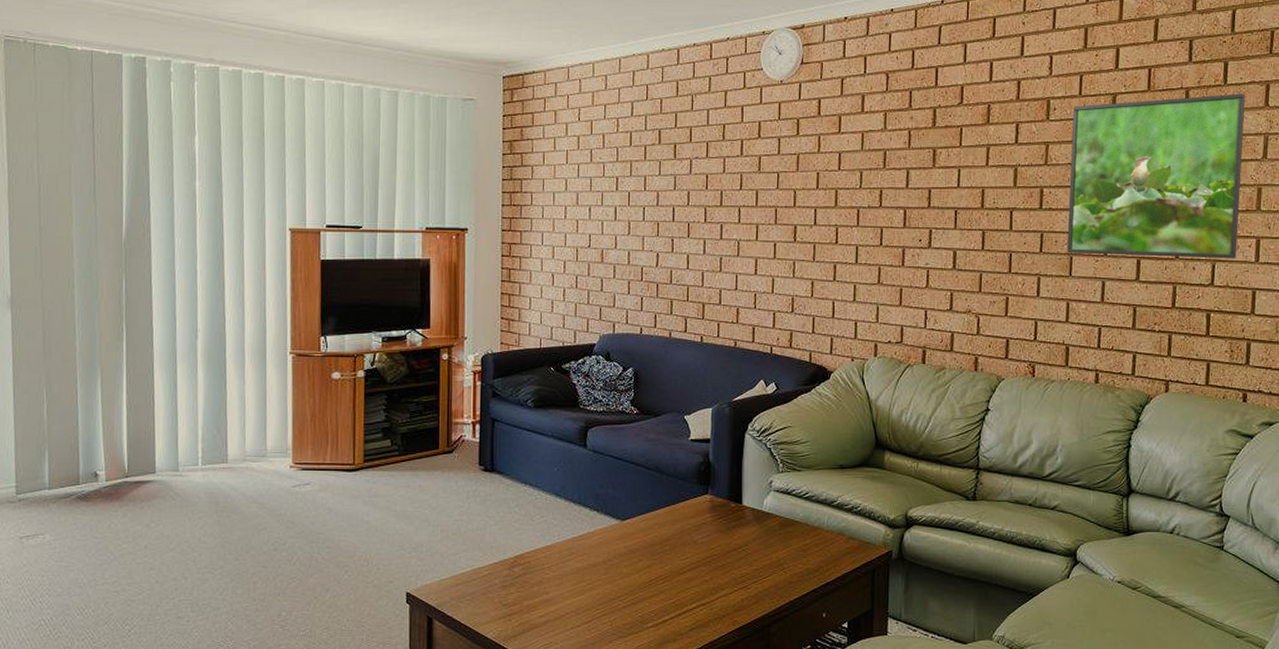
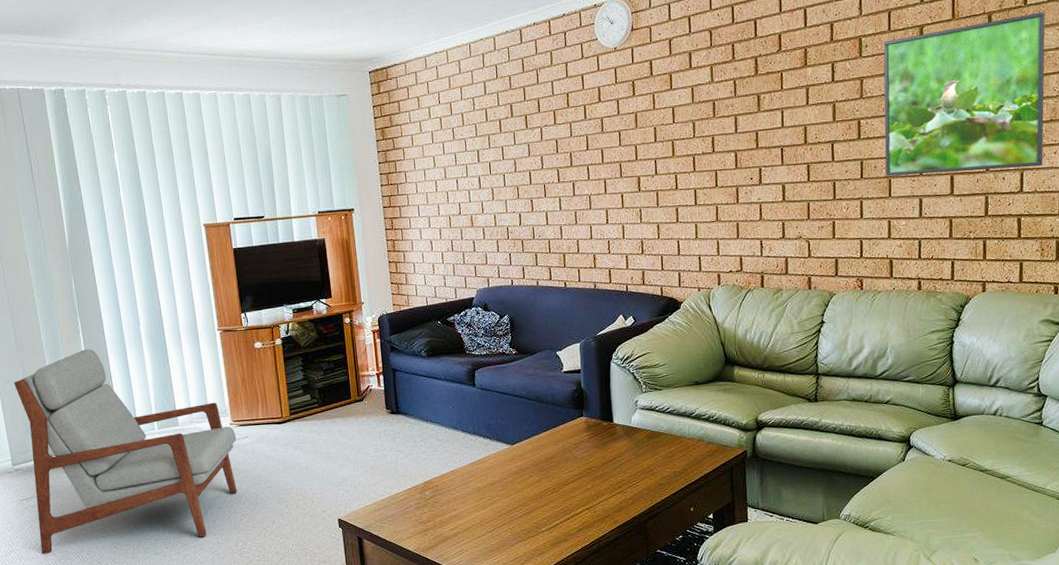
armchair: none [33,361,296,607] -> present [14,349,238,554]

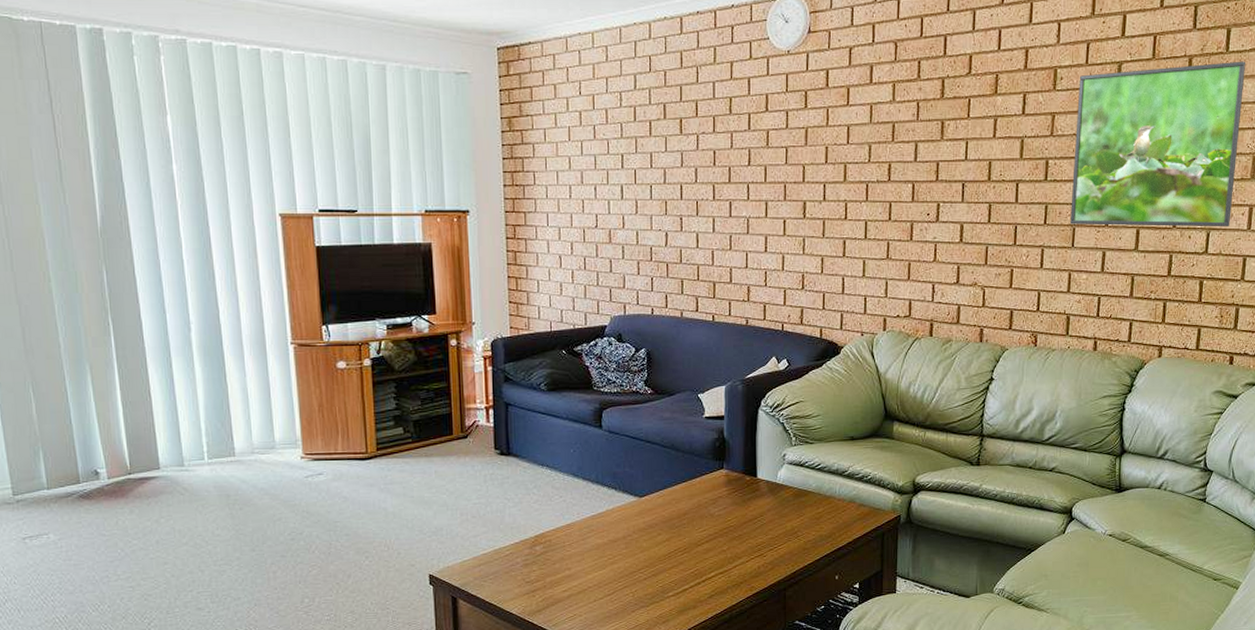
armchair: present [14,349,238,554] -> none [19,357,308,605]

